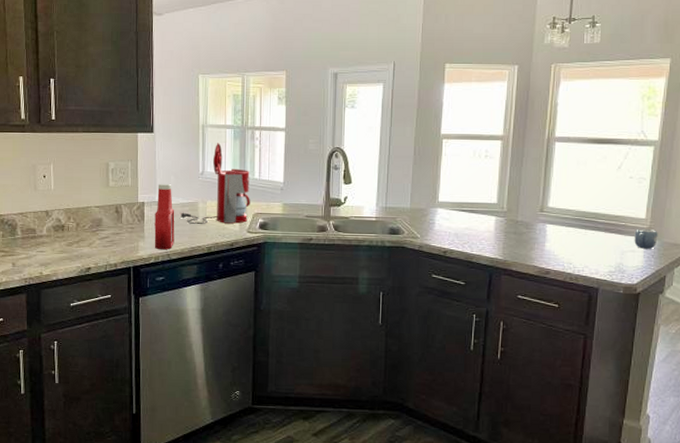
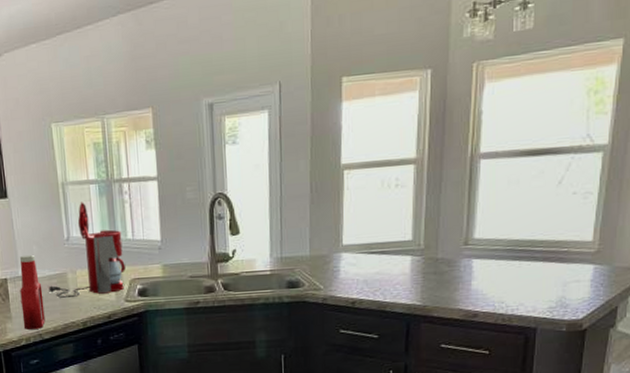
mug: present [634,228,658,249] -> none [579,252,608,277]

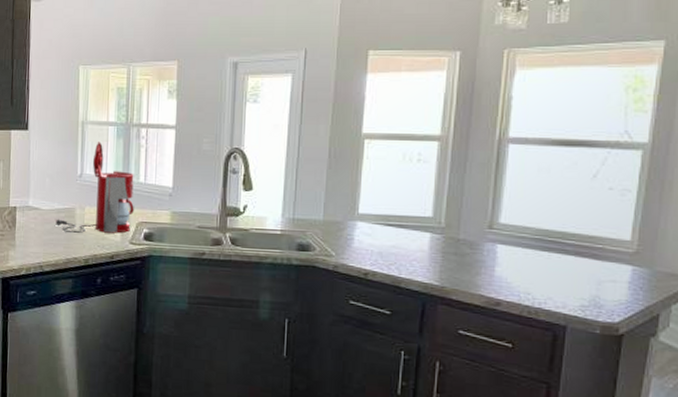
ketchup bottle: present [19,254,45,330] -> none [26,186,50,260]

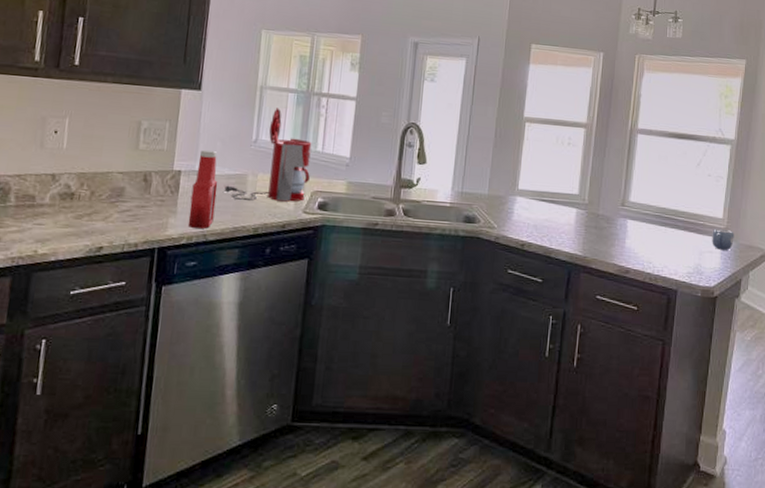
ketchup bottle: none [26,186,50,260] -> present [188,149,218,229]
mug: none [615,252,648,279] -> present [712,228,734,250]

